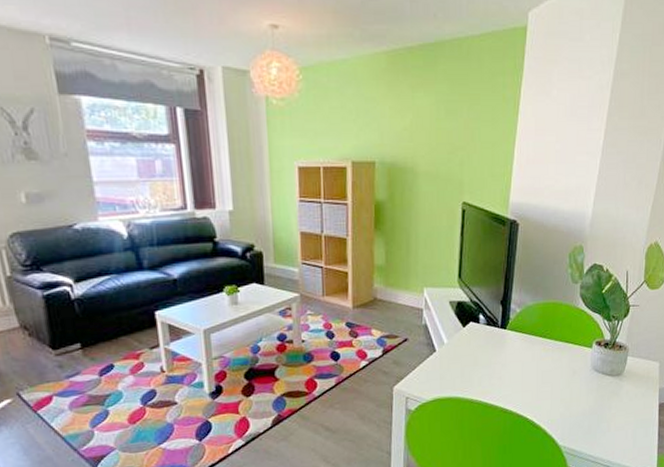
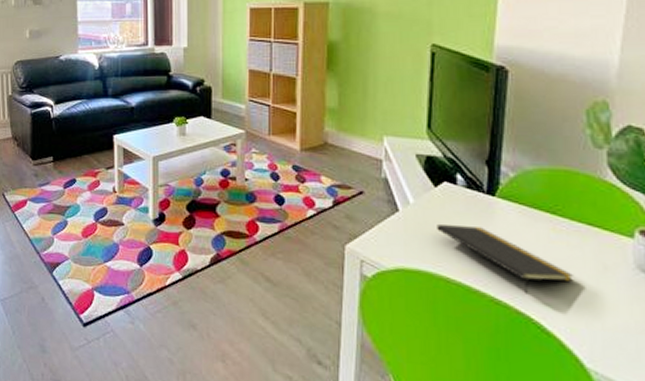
notepad: none [464,355,555,401] -> present [437,224,573,294]

